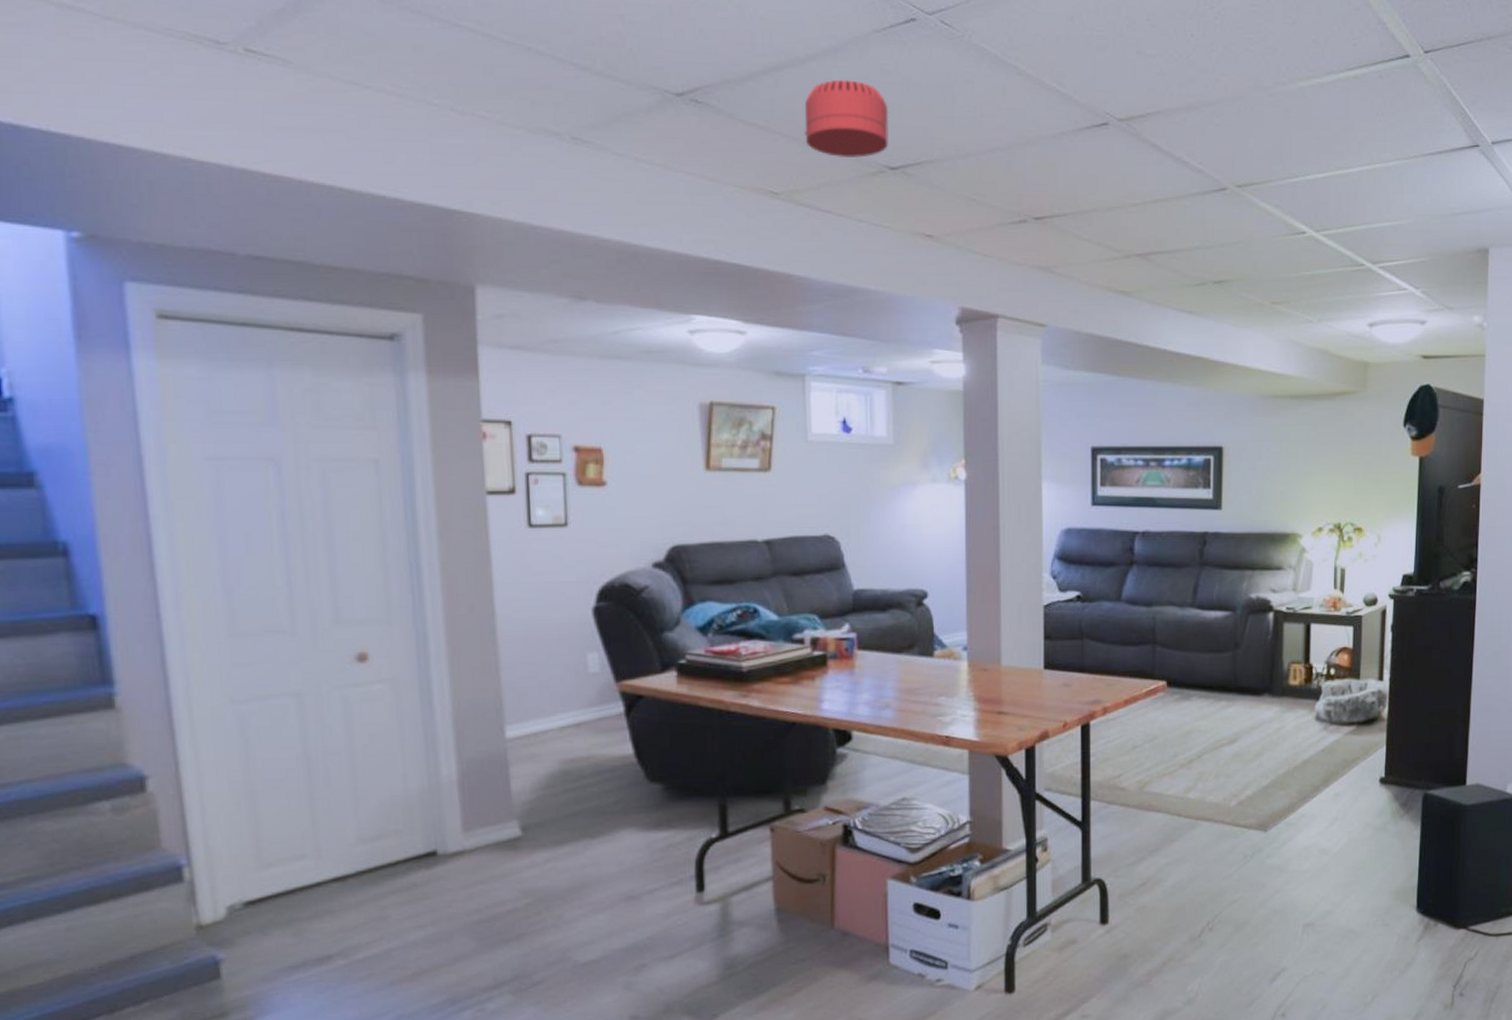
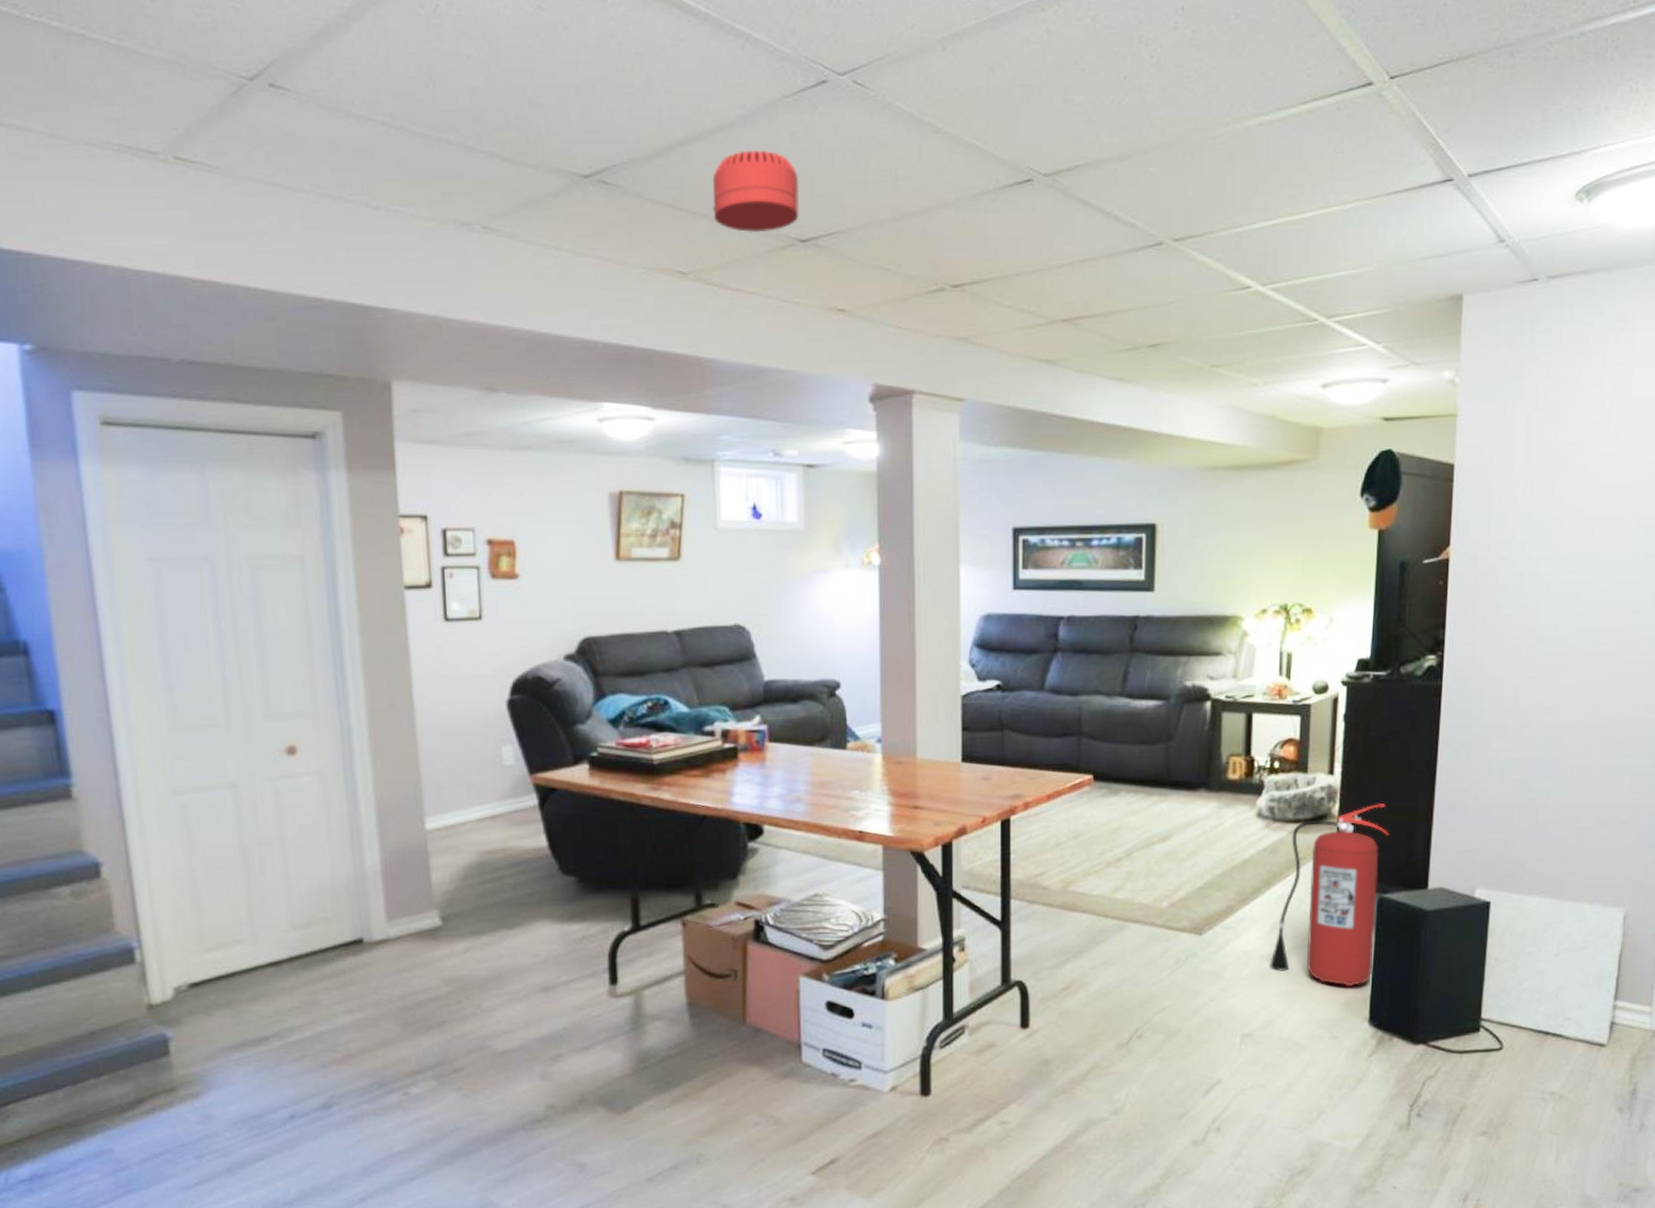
fire extinguisher: none [1328,707,1432,877] -> present [1270,803,1389,987]

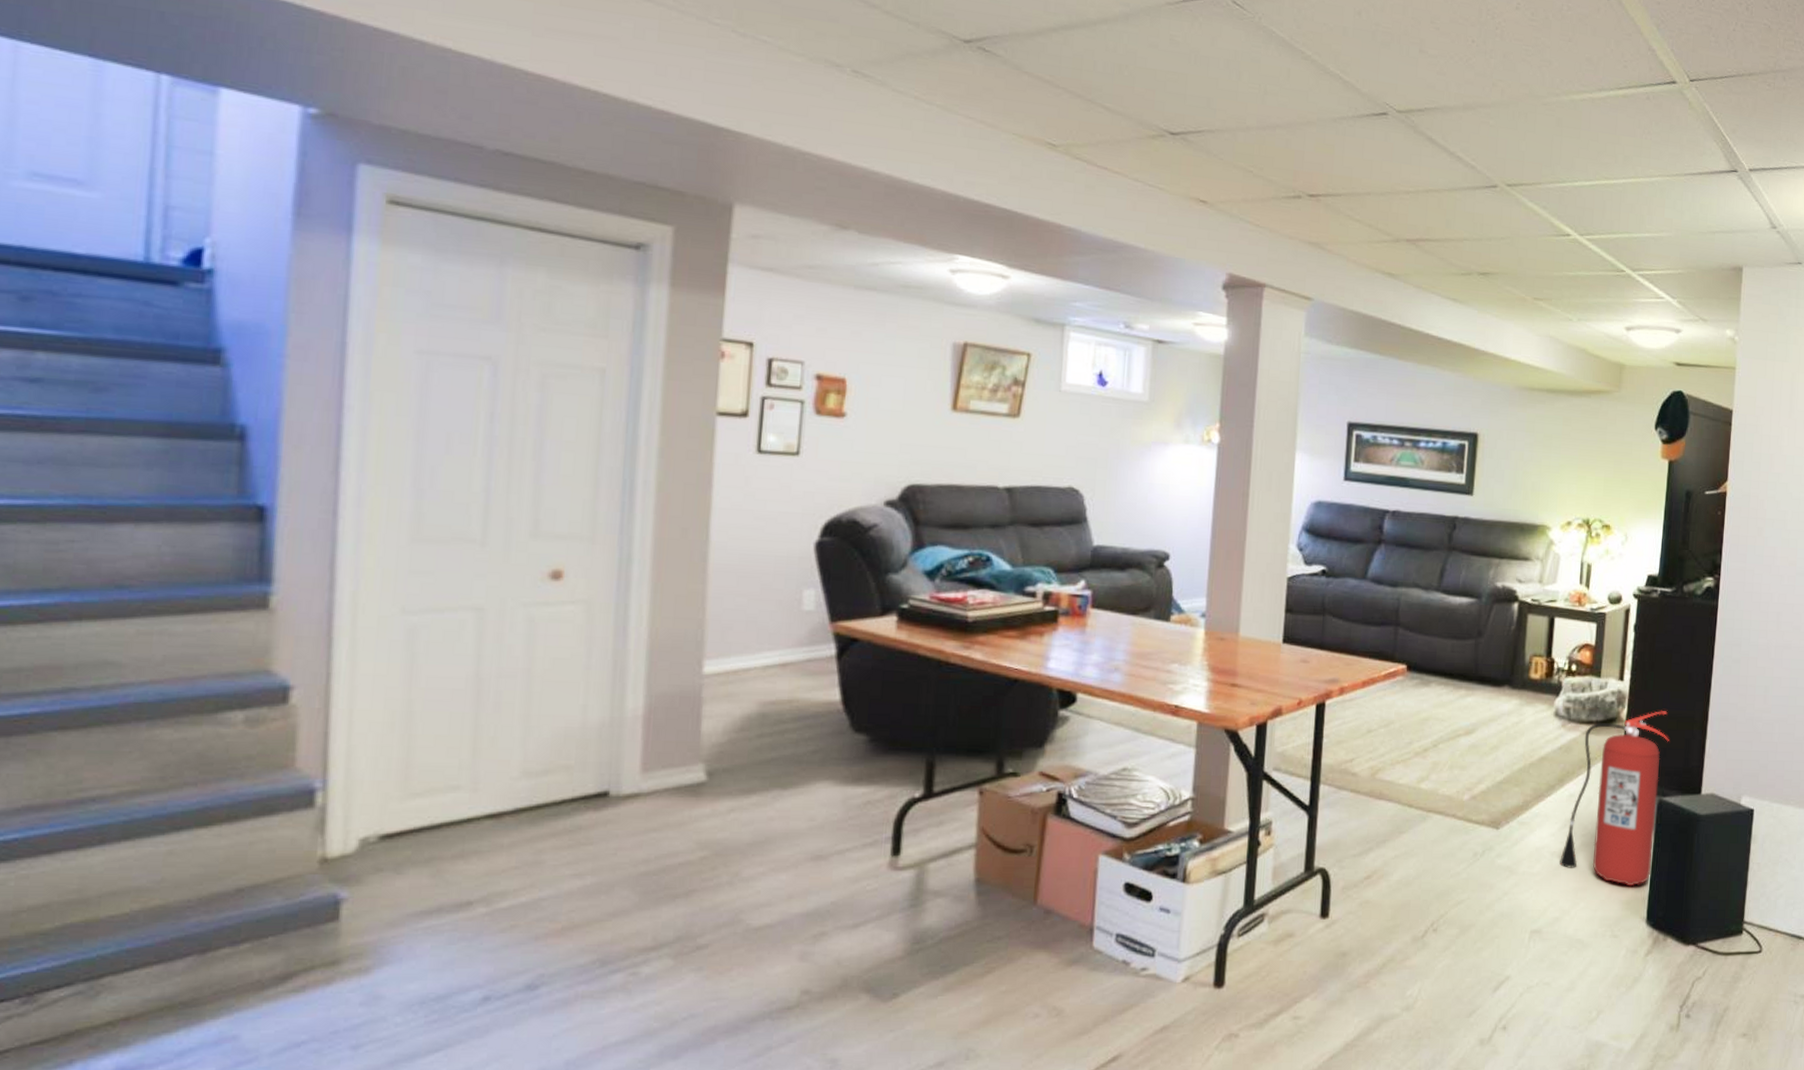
smoke detector: present [712,150,800,233] -> none [1088,44,1175,120]

